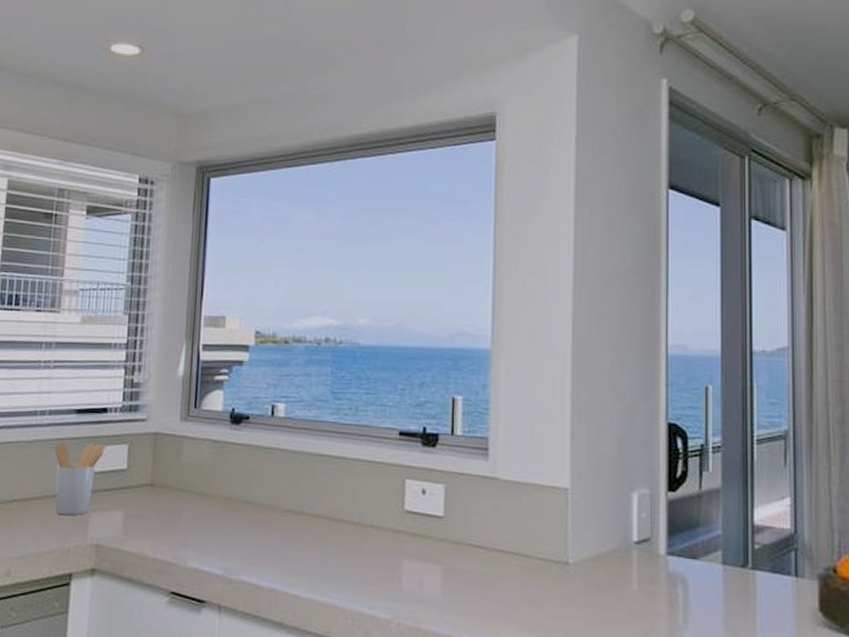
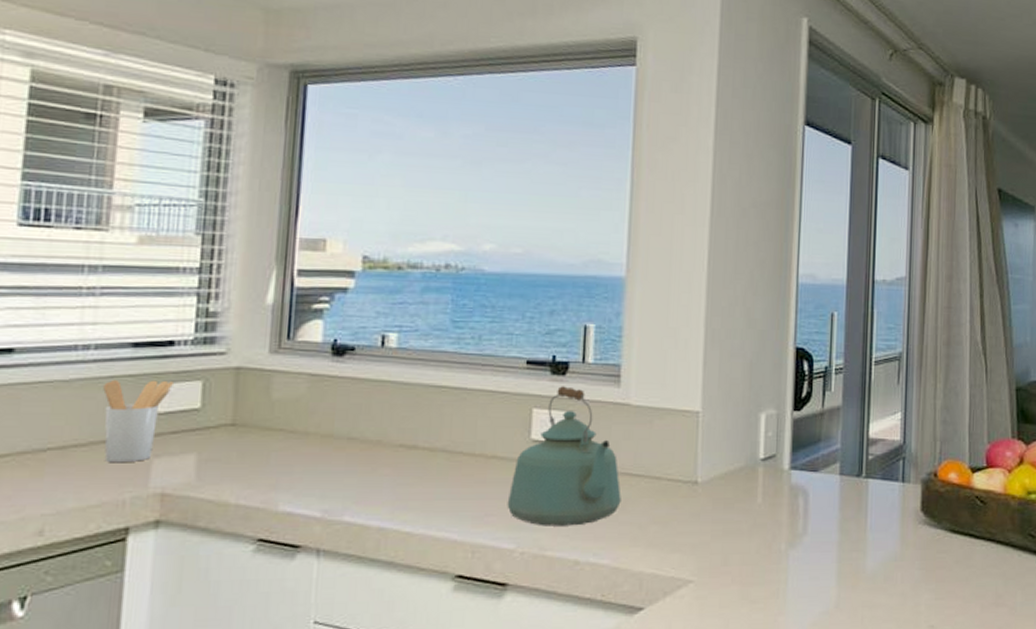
kettle: none [383,458,492,601] -> present [507,386,621,526]

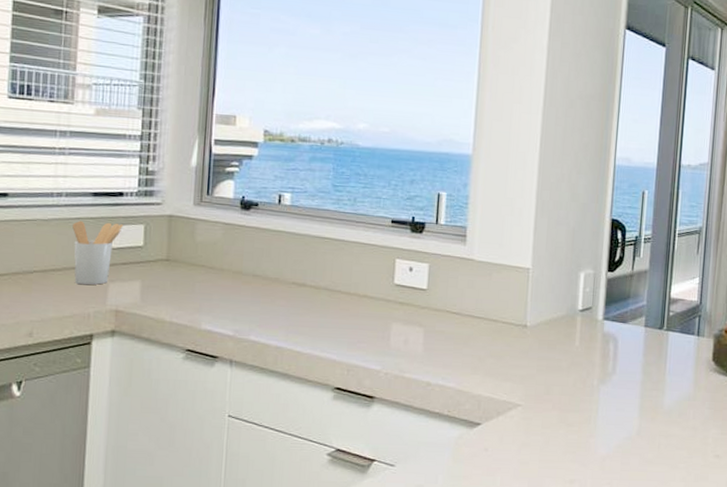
kettle: present [507,386,621,526] -> none [375,242,465,355]

